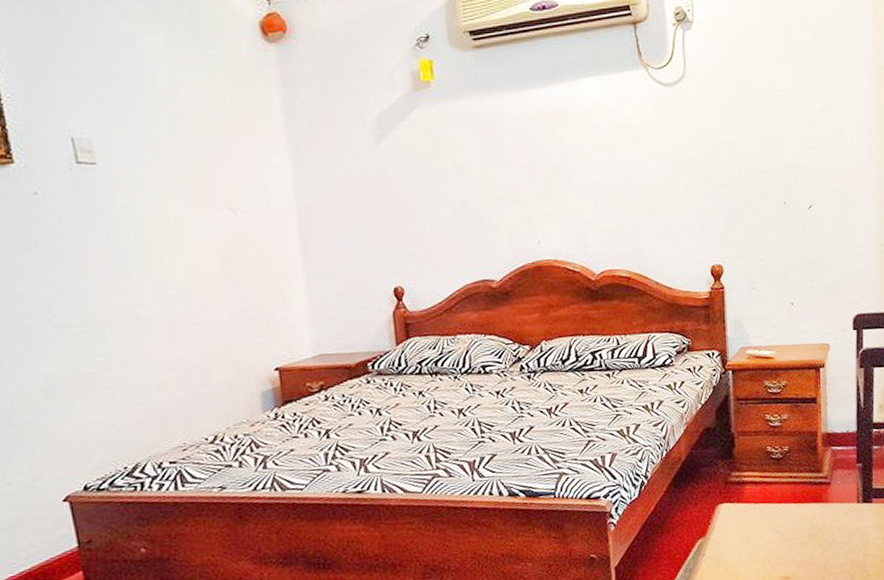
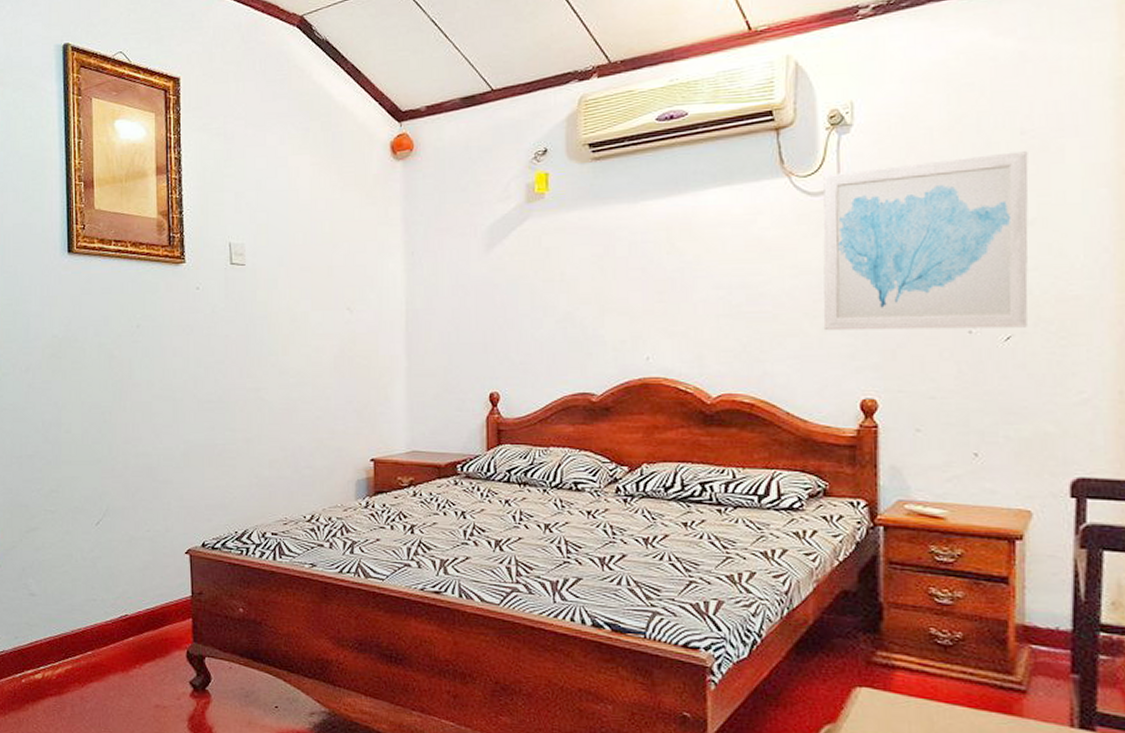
wall art: none [673,50,822,208] -> present [823,151,1029,331]

